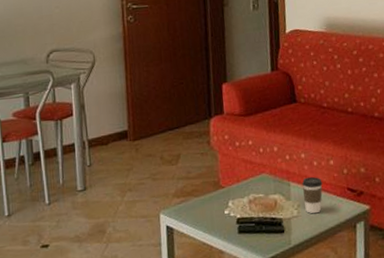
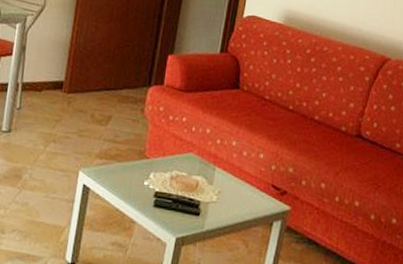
coffee cup: present [301,176,323,214] -> none [225,165,248,204]

